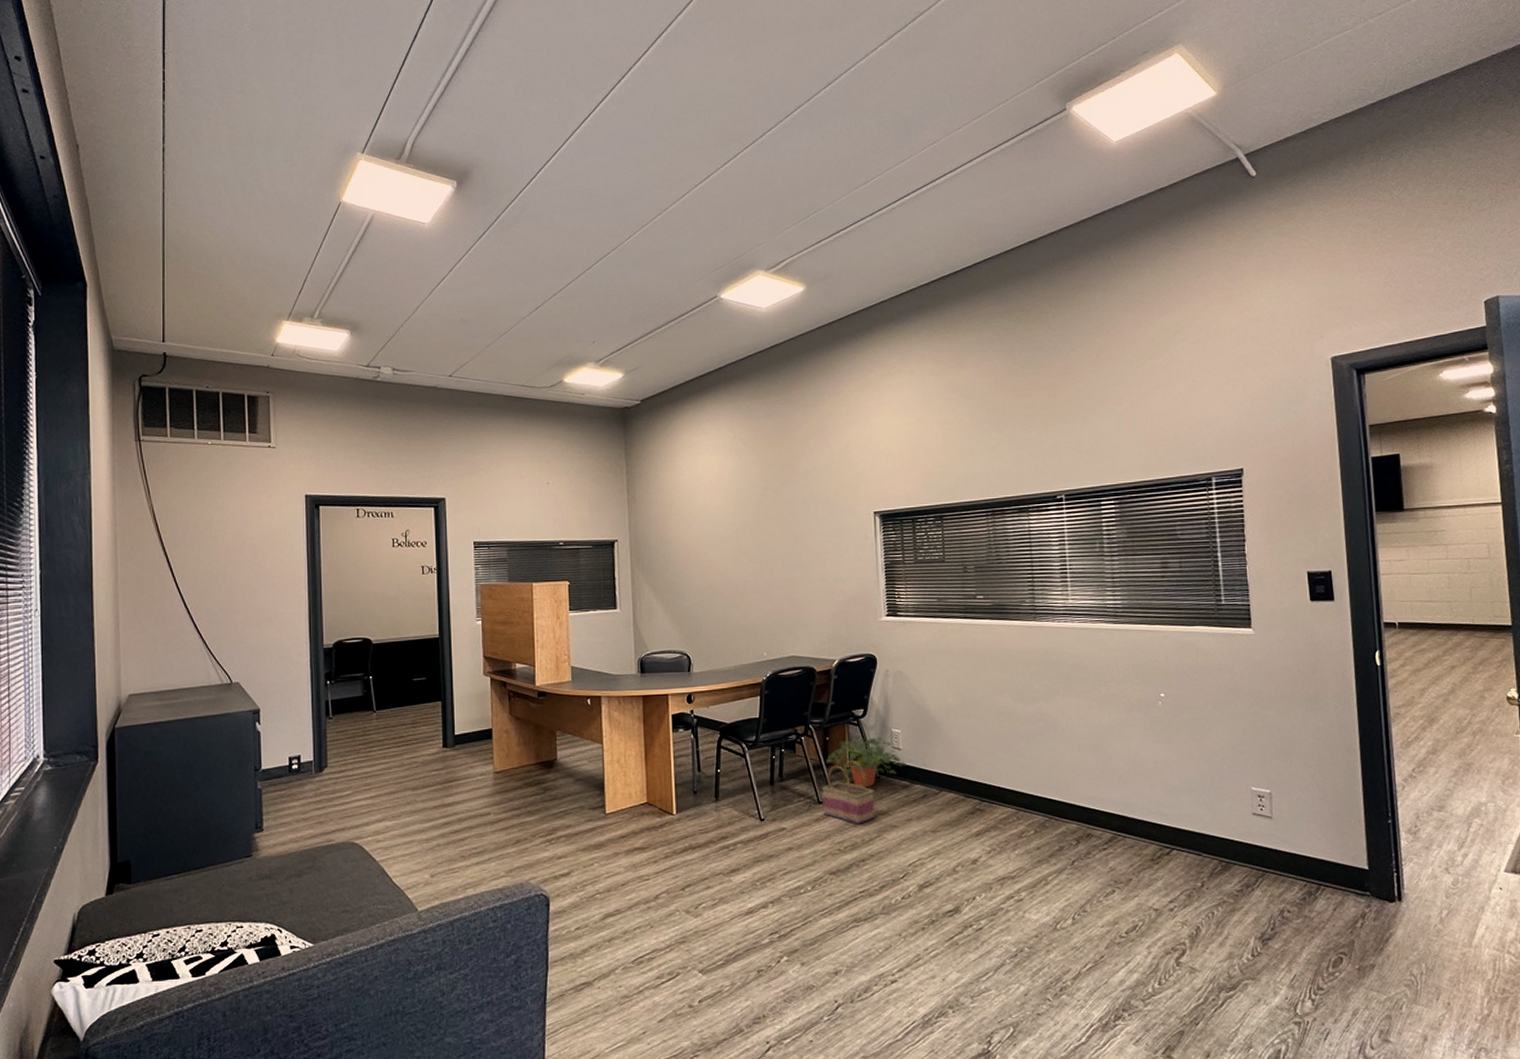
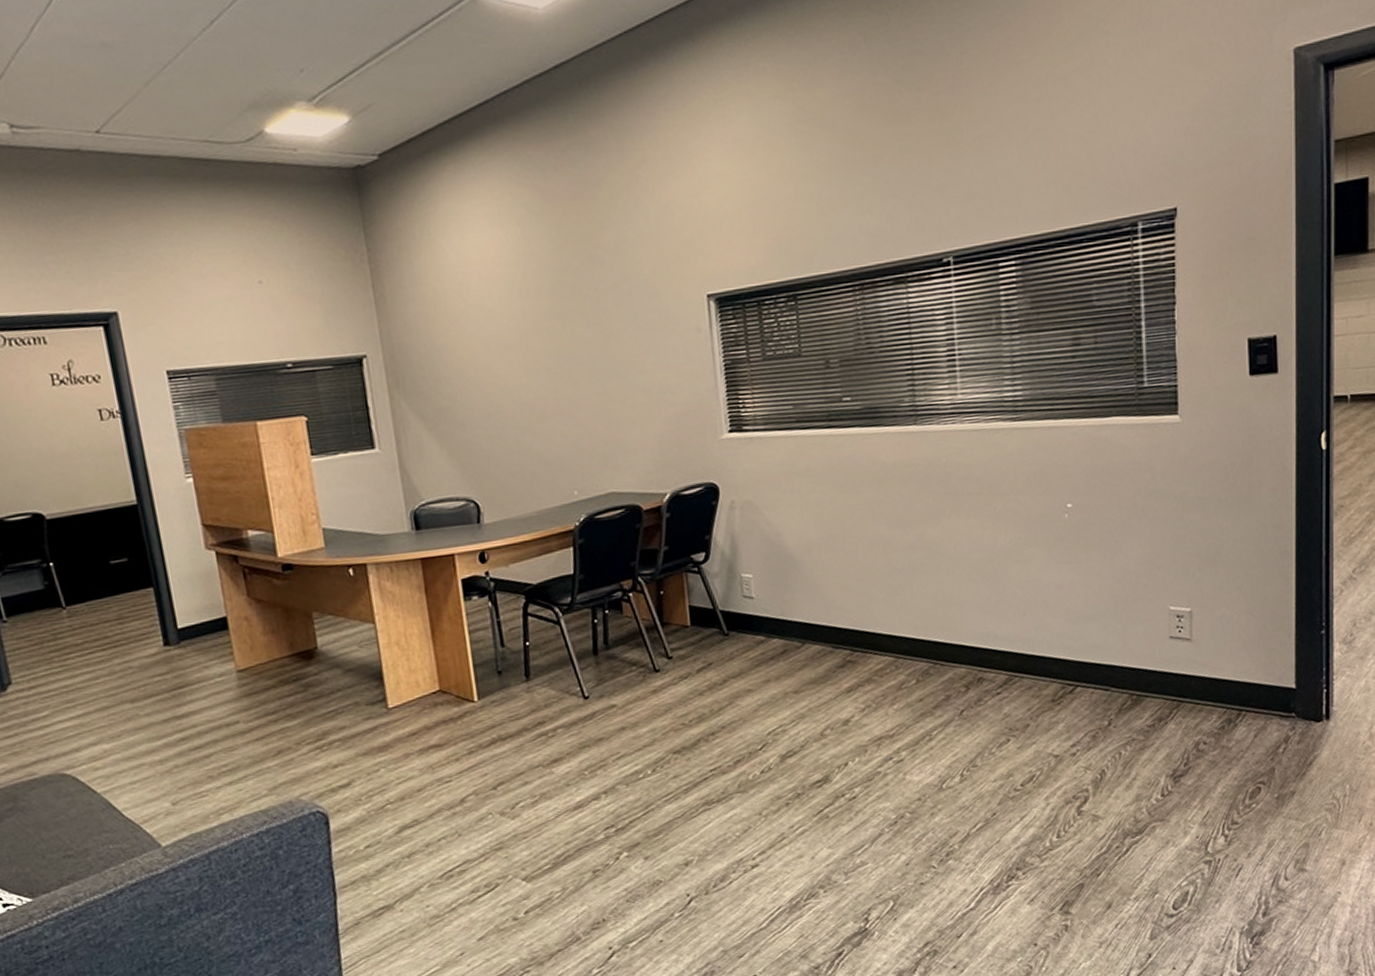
basket: present [822,759,875,824] -> none [658,615,725,693]
potted plant: present [826,735,907,787] -> none [661,584,761,648]

